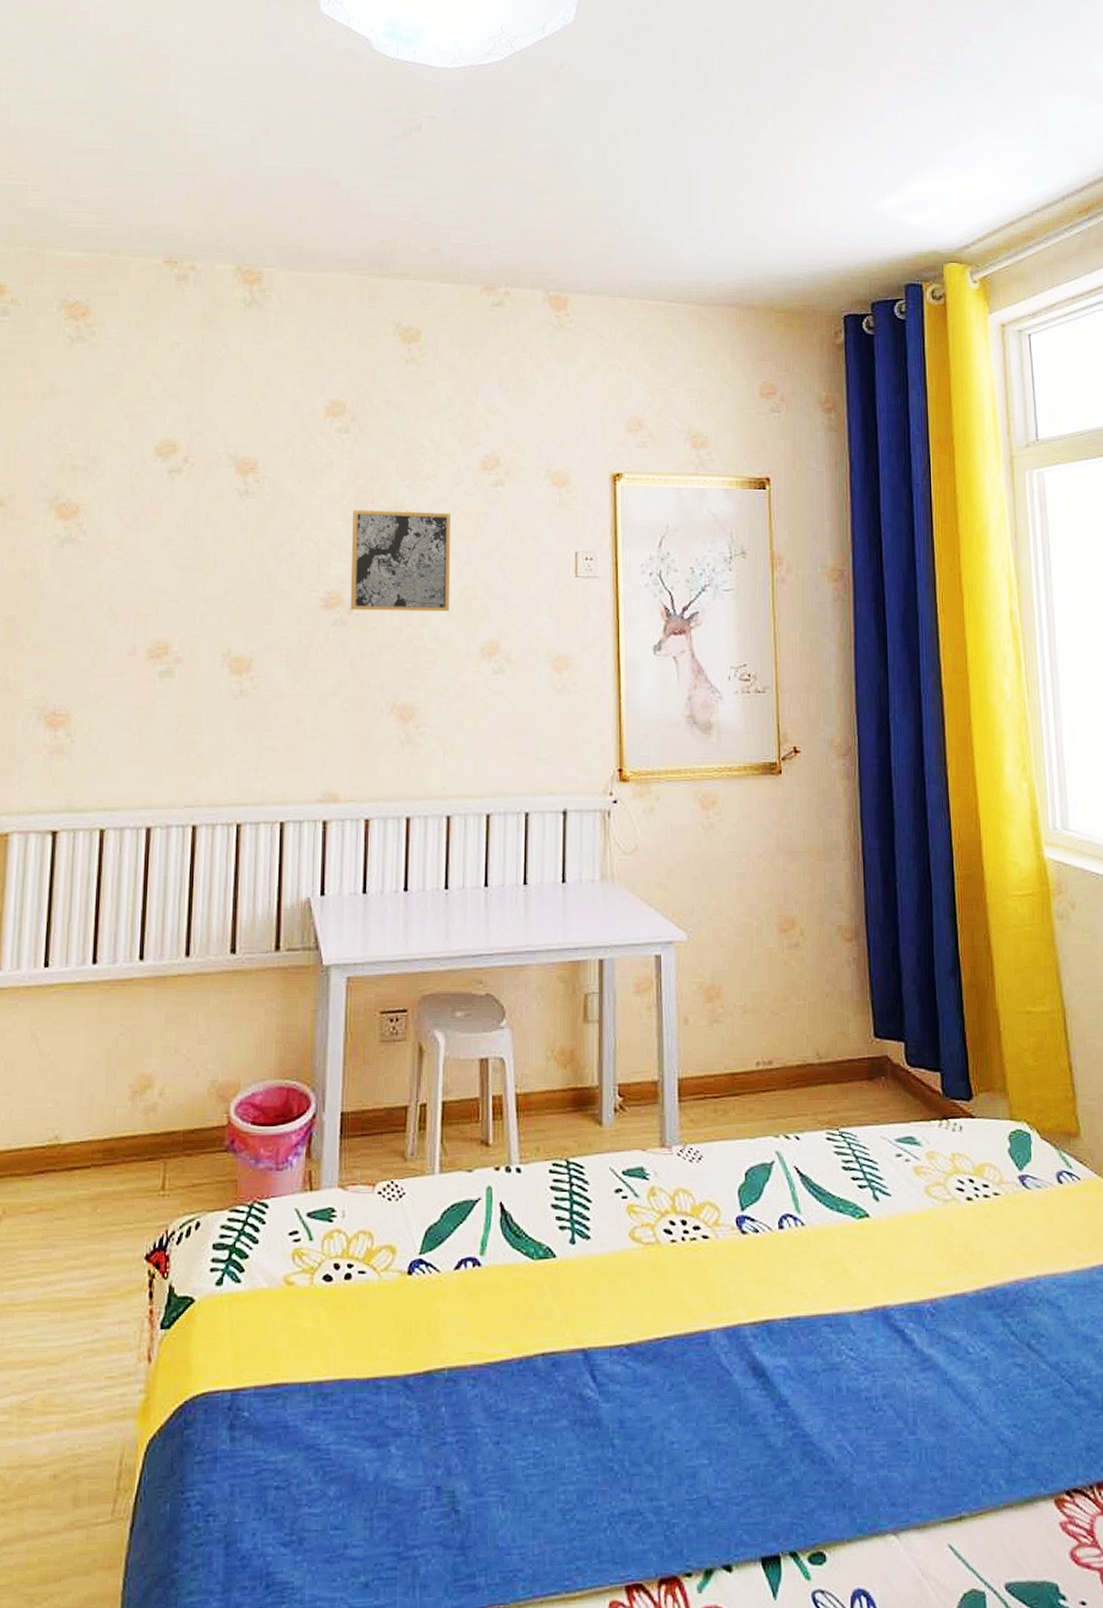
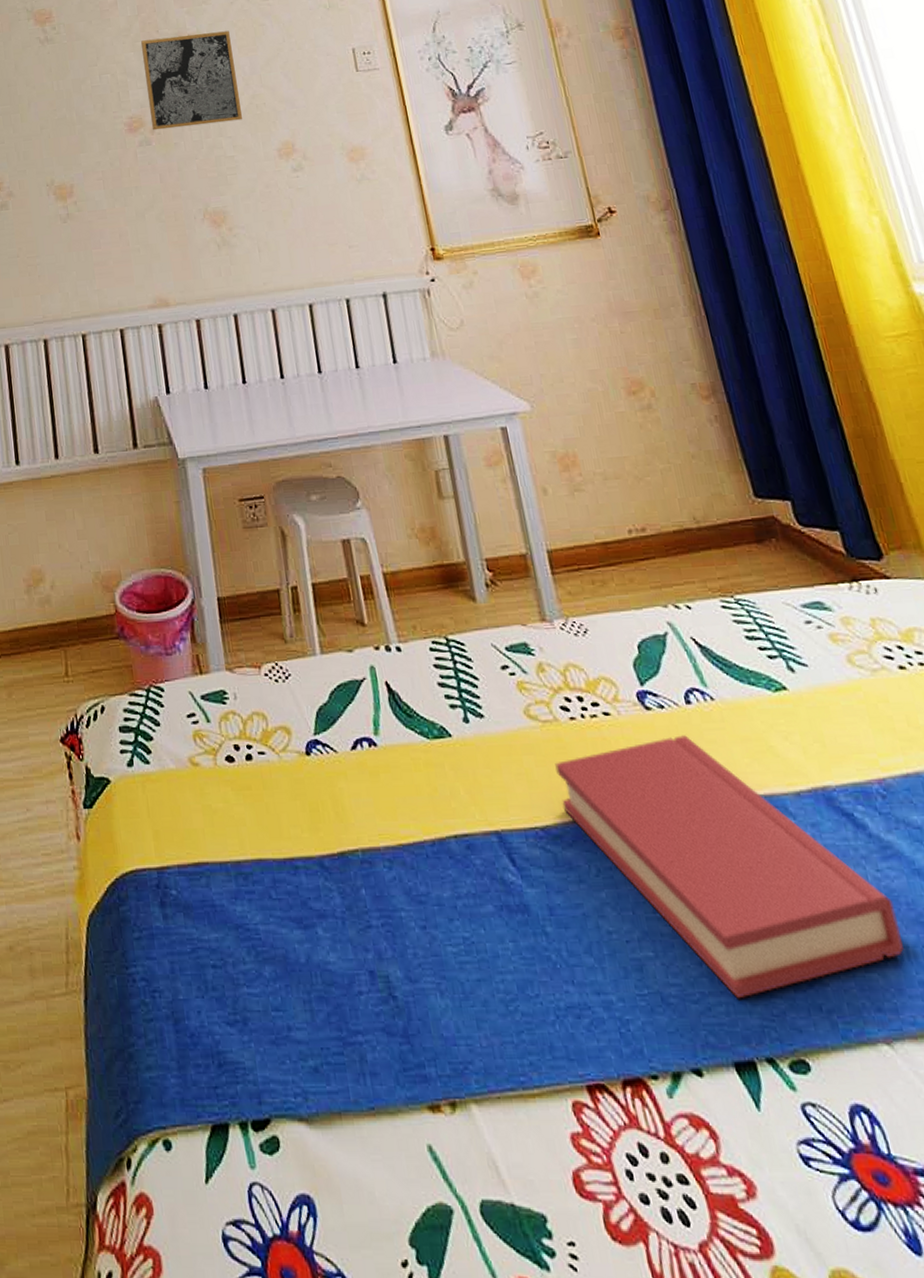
hardback book: none [649,1258,924,1500] -> present [555,735,904,999]

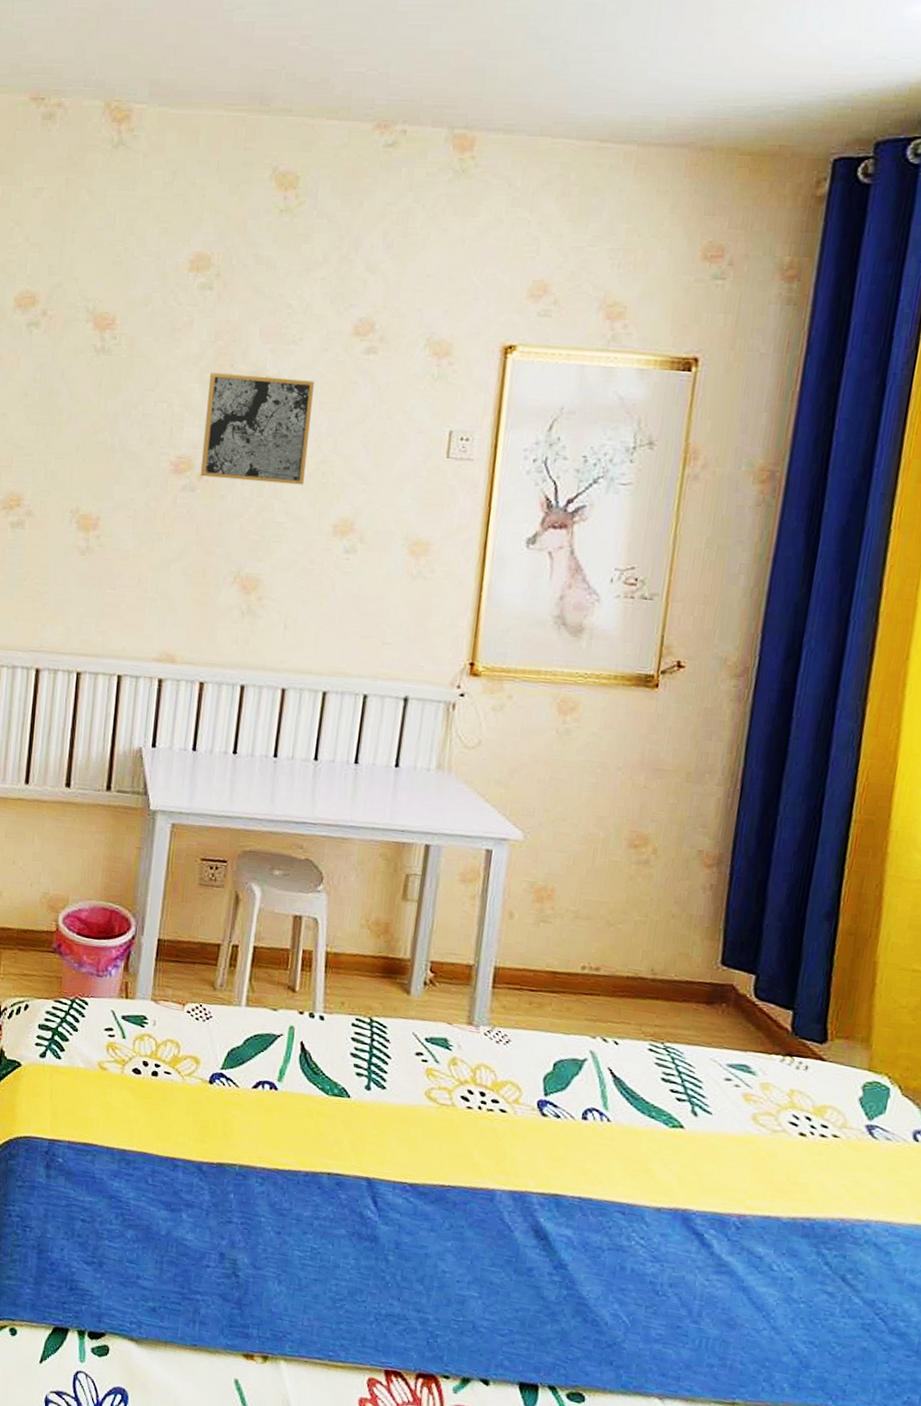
hardback book: present [555,735,904,999] -> none [435,1138,710,1344]

